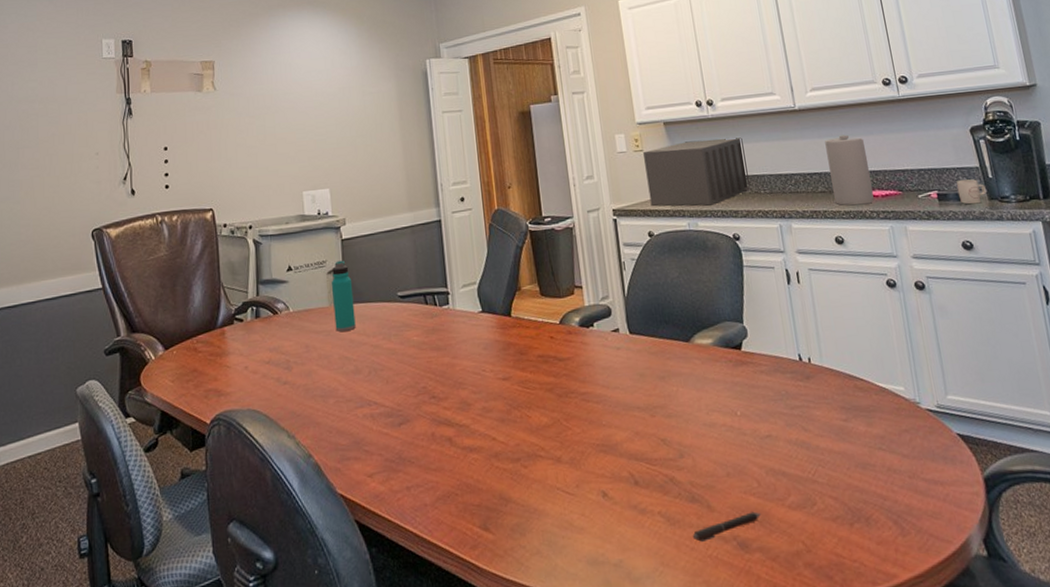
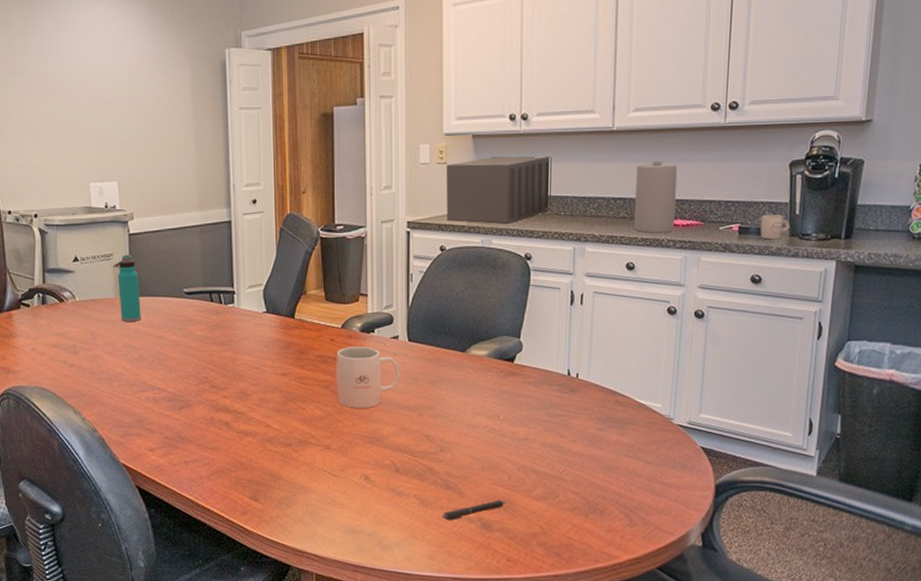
mug: none [557,342,626,413] -> present [335,346,400,408]

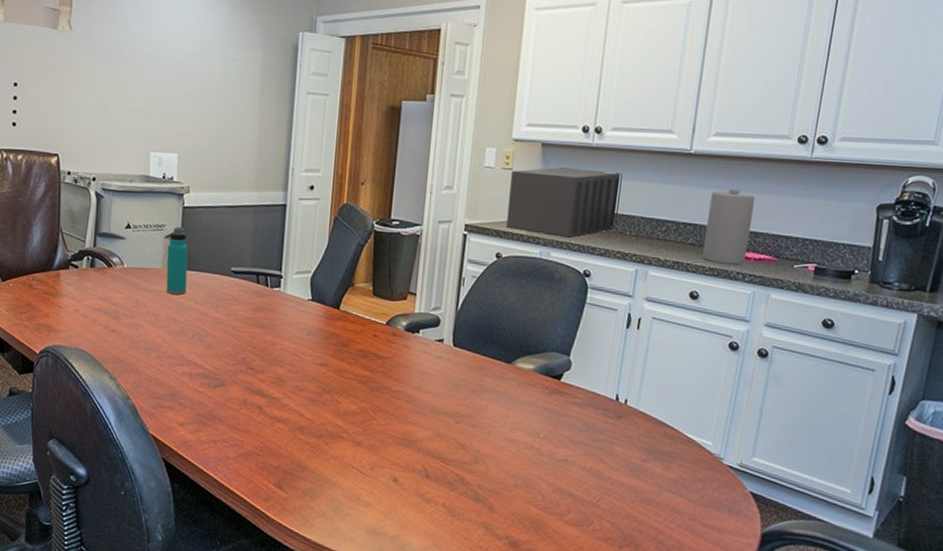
mug: present [335,346,400,408] -> none [374,344,442,409]
pen: present [442,500,508,522] -> none [468,519,539,536]
mug: present [760,214,789,240] -> none [837,257,871,285]

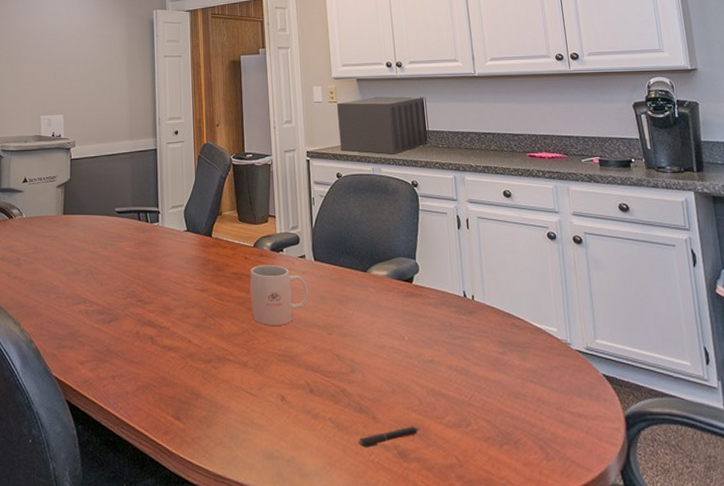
water bottle: present [166,227,189,295] -> none [59,177,78,237]
mug: none [374,344,442,409] -> present [249,265,309,326]
pen: none [468,519,539,536] -> present [358,426,421,449]
paper towel holder: present [702,189,755,265] -> none [500,101,541,164]

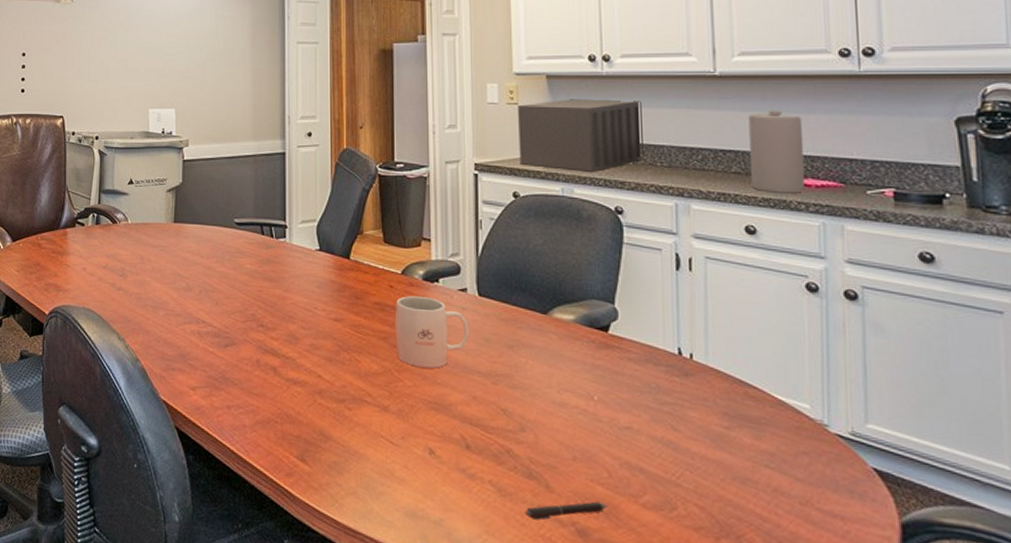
paper towel holder: none [500,101,541,164] -> present [749,110,806,194]

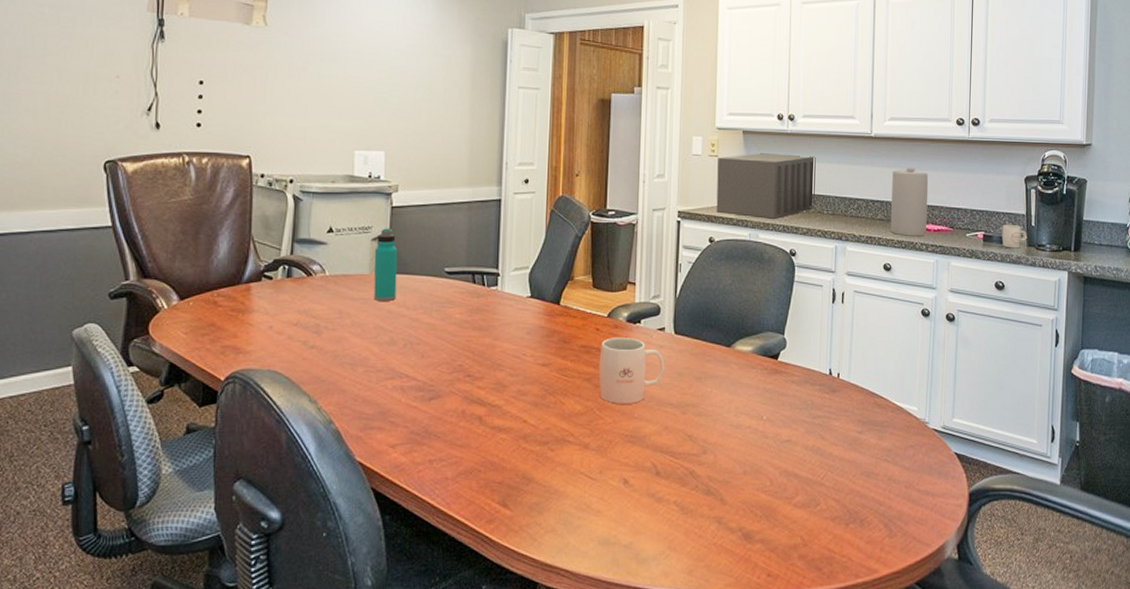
water bottle: none [169,180,191,249] -> present [373,228,398,301]
pen: present [524,501,609,521] -> none [702,507,769,532]
mug: none [923,180,966,211] -> present [1001,225,1027,249]

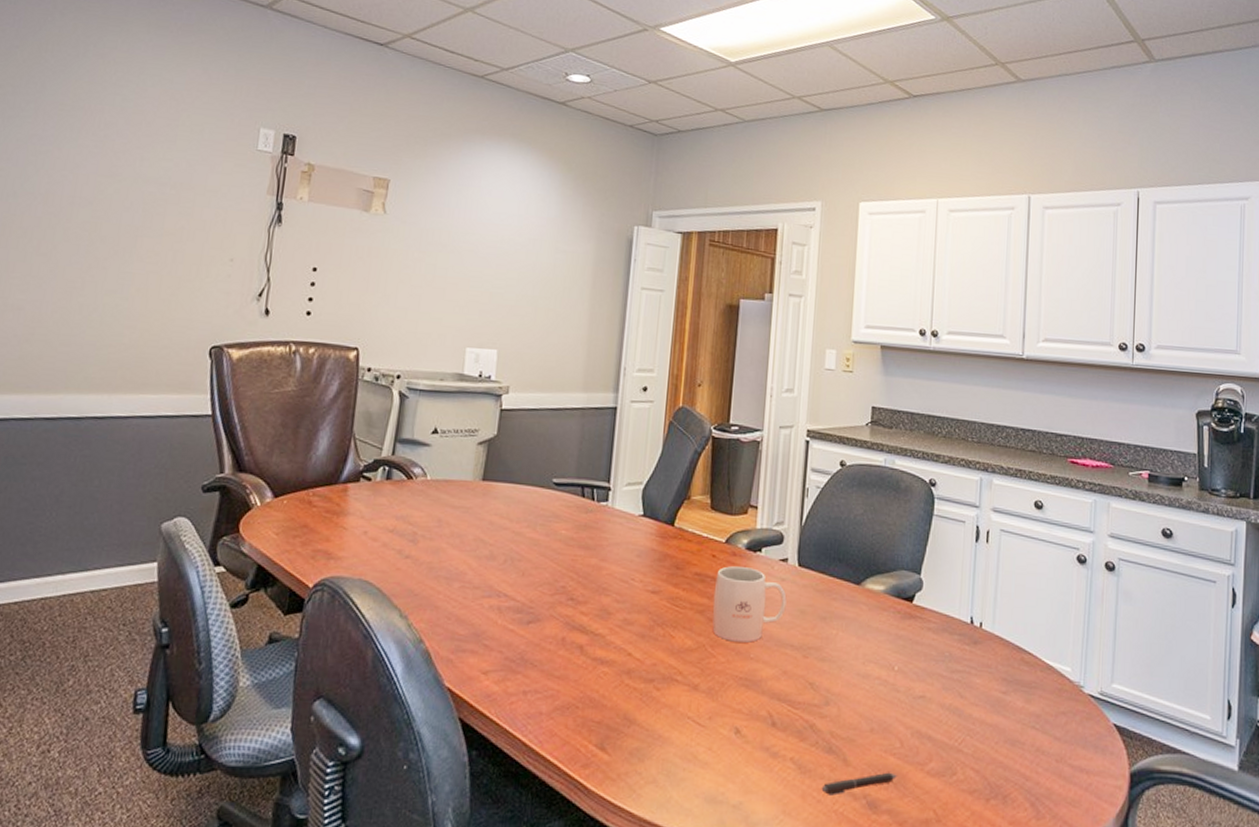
water bottle: present [373,228,398,301] -> none [475,432,505,511]
pen: none [702,507,769,532] -> present [821,772,898,797]
microwave: present [716,153,816,219] -> none [849,371,961,444]
paper towel holder: present [891,167,929,236] -> none [1043,394,1087,473]
mug: present [1001,225,1027,249] -> none [1169,464,1198,492]

